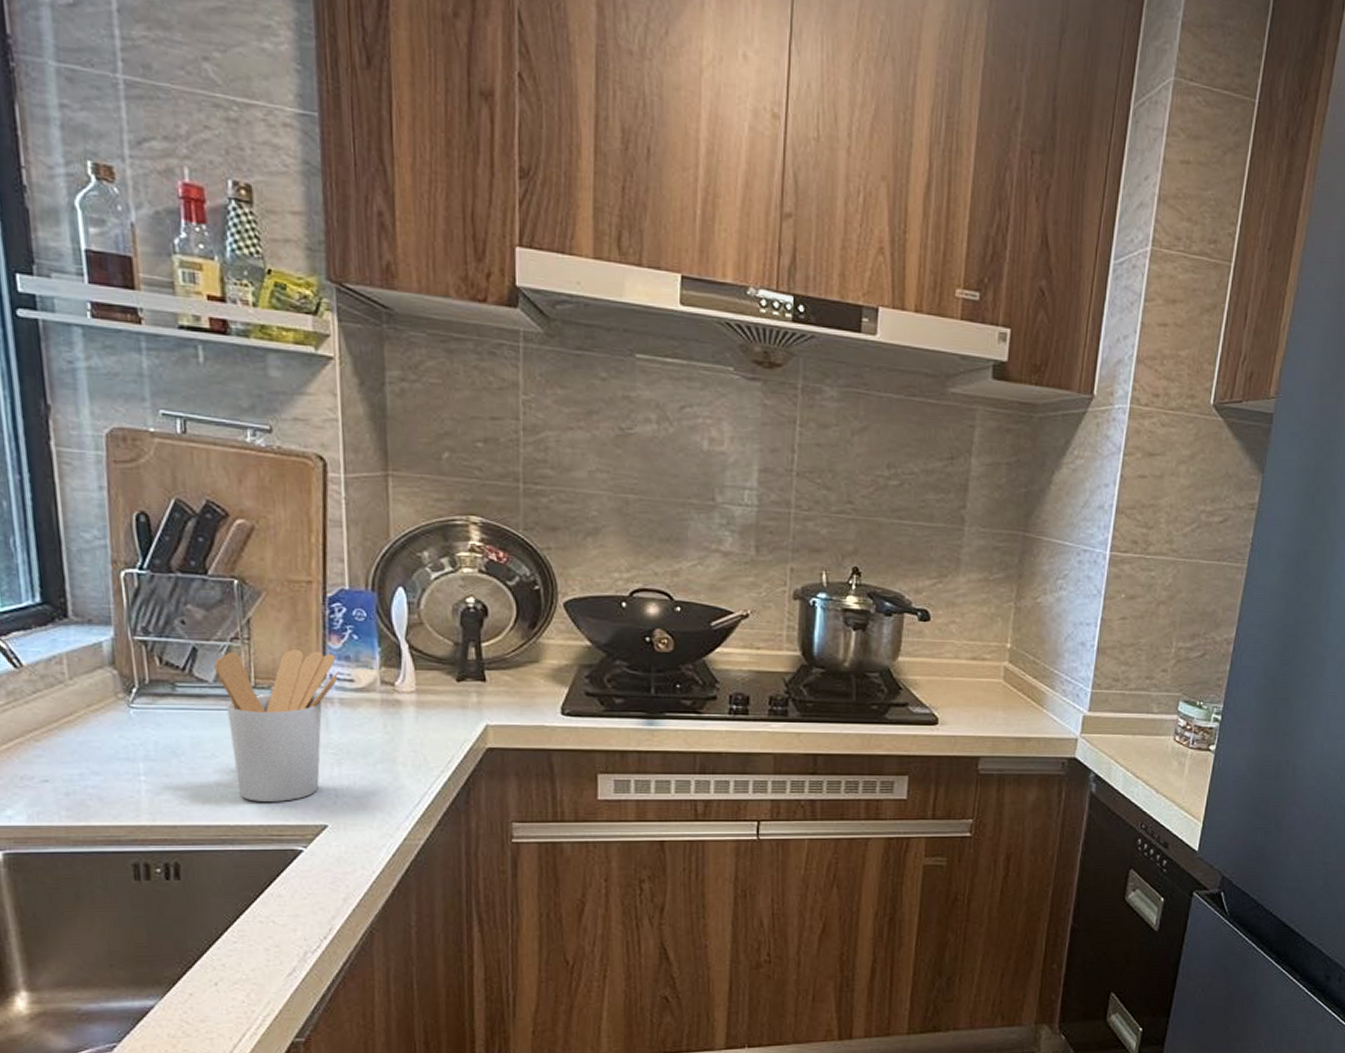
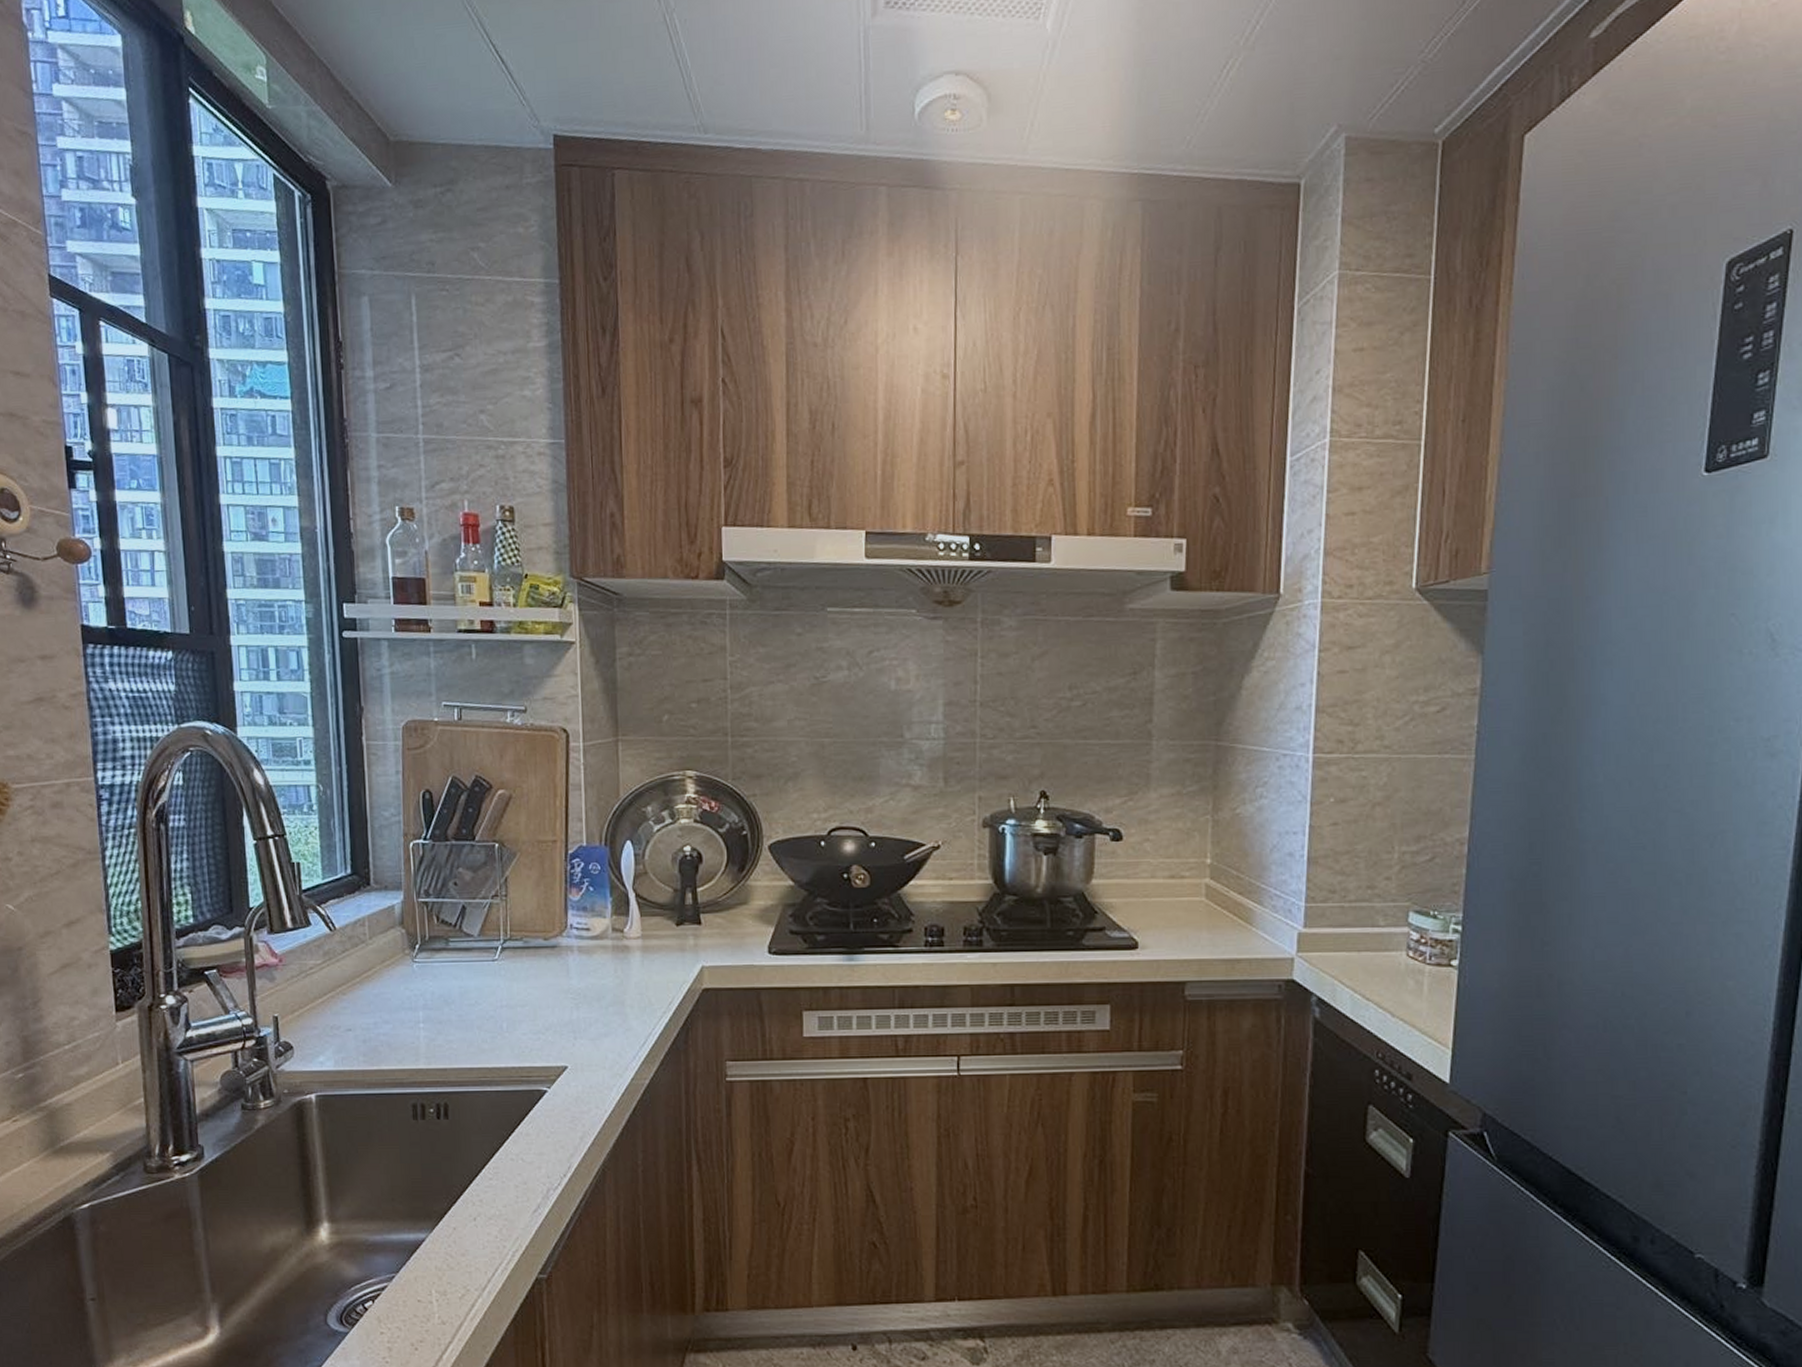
utensil holder: present [214,650,339,802] -> none [479,903,577,1045]

